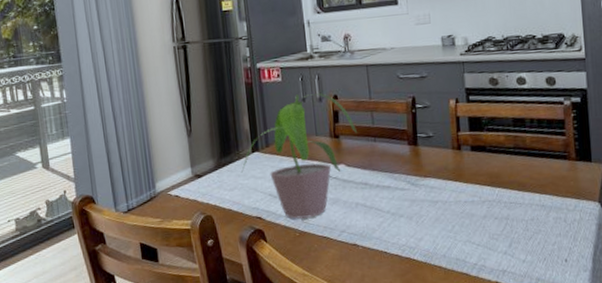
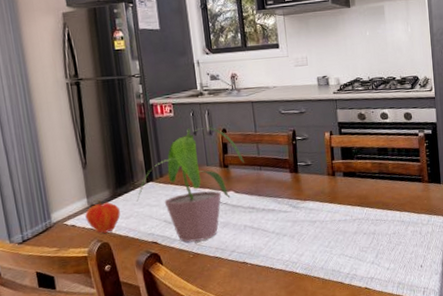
fruit: none [189,169,224,206] -> present [85,199,120,234]

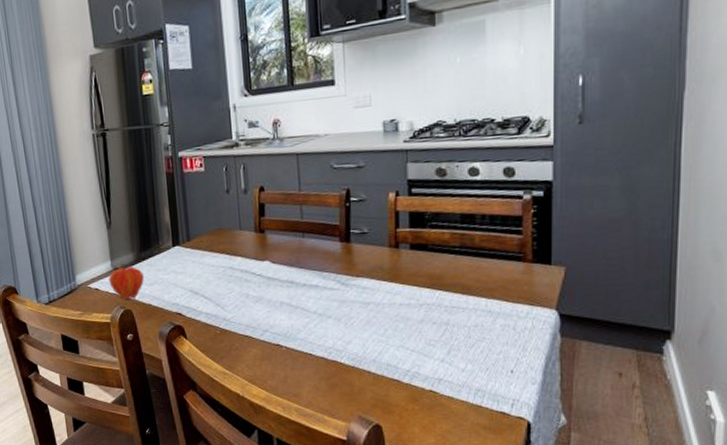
potted plant: present [136,127,244,242] -> none [160,184,284,316]

